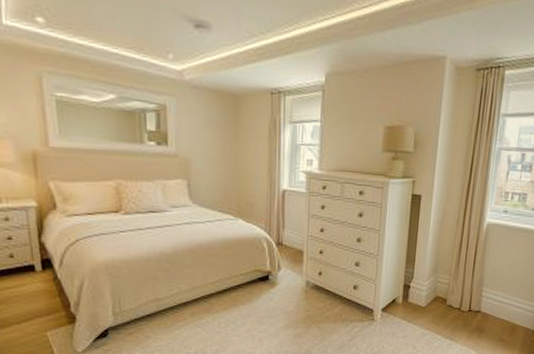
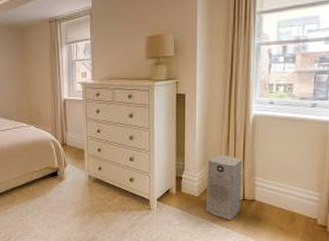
air purifier: none [431,263,472,333] -> present [205,155,242,221]

